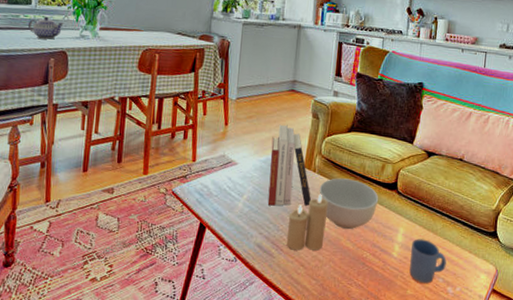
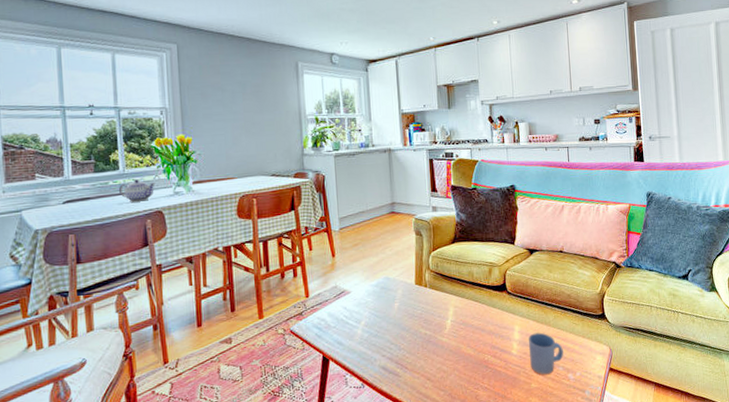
books: present [267,124,311,206] -> none [380,246,427,327]
candle: present [286,194,329,251] -> none [408,307,445,366]
bowl: present [319,178,379,229] -> none [433,287,491,336]

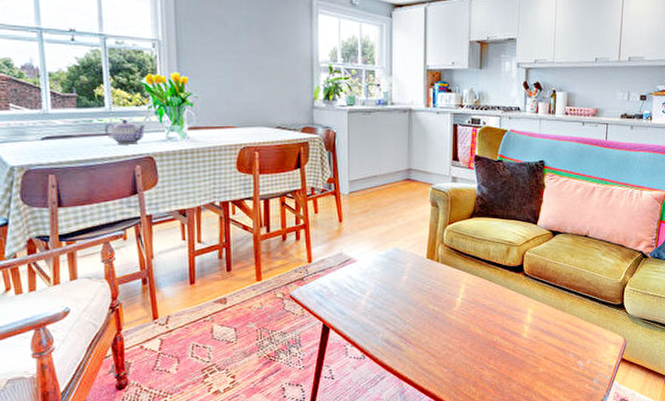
mug: present [529,332,564,375] -> none [540,318,576,360]

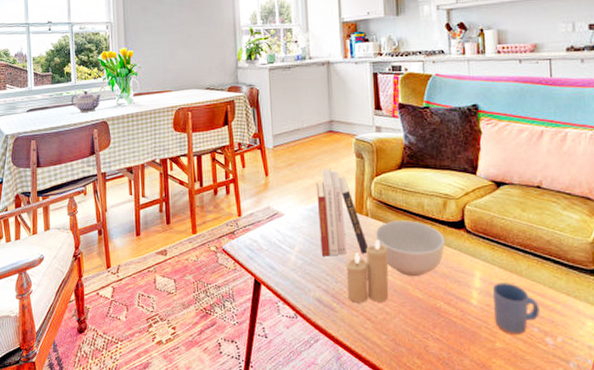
books: none [390,216,436,300] -> present [316,168,368,256]
candle: none [414,283,455,342] -> present [345,239,389,303]
bowl: none [444,265,506,315] -> present [375,220,445,276]
mug: none [540,318,576,360] -> present [493,282,540,335]

